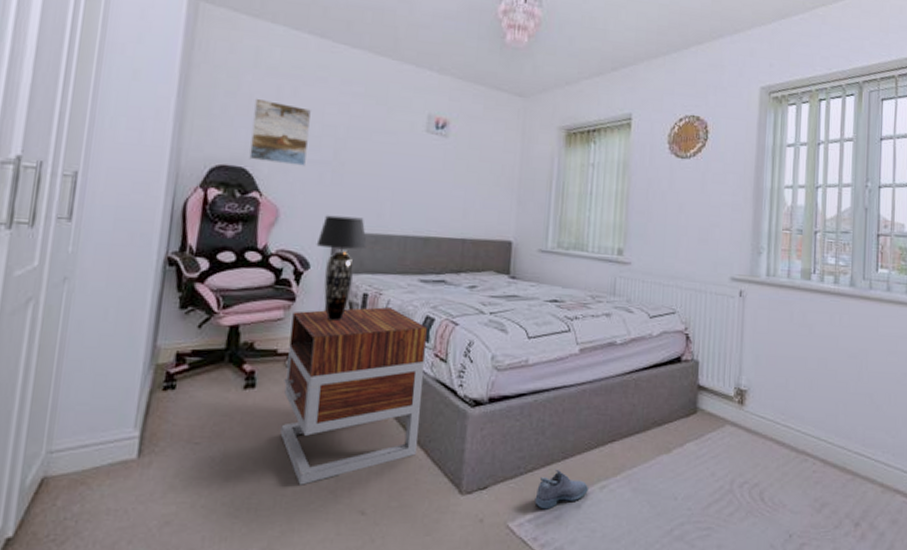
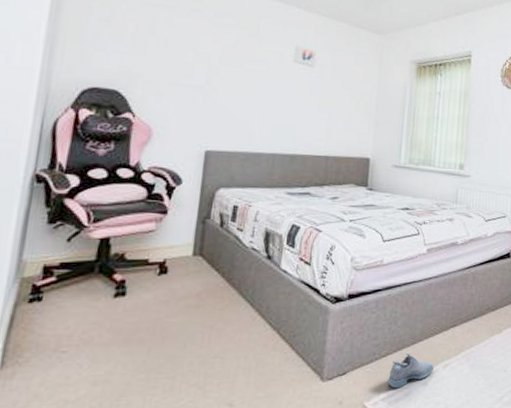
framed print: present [249,98,311,166] -> none [122,26,185,90]
nightstand: present [280,307,427,485] -> none [150,218,293,384]
table lamp: present [316,215,367,322] -> none [188,135,237,232]

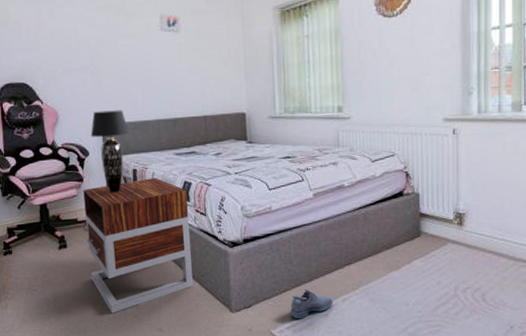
nightstand: none [150,218,293,384] -> present [83,178,194,314]
table lamp: none [188,135,237,232] -> present [90,110,129,194]

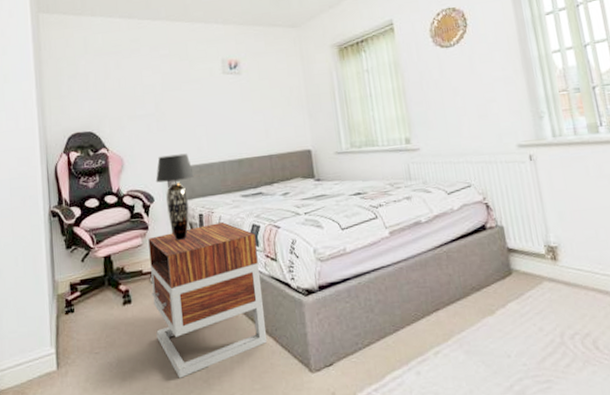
shoe: present [290,288,334,319] -> none [376,341,425,379]

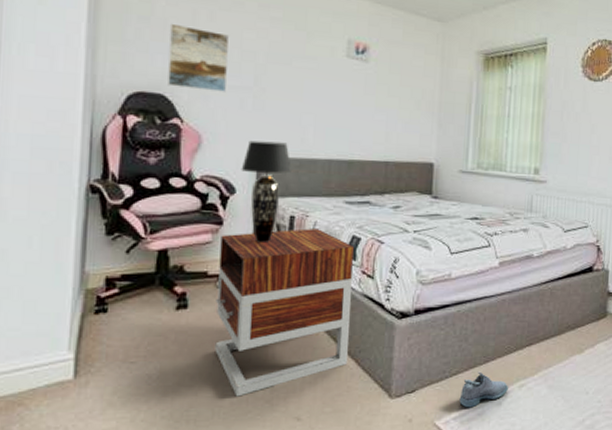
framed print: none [91,75,137,125] -> present [168,23,229,92]
shoe: none [376,341,425,379] -> present [459,371,509,408]

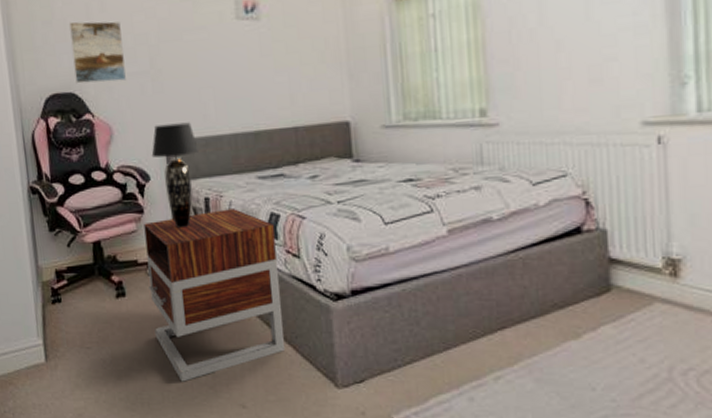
shoe: present [459,371,509,408] -> none [418,360,481,402]

